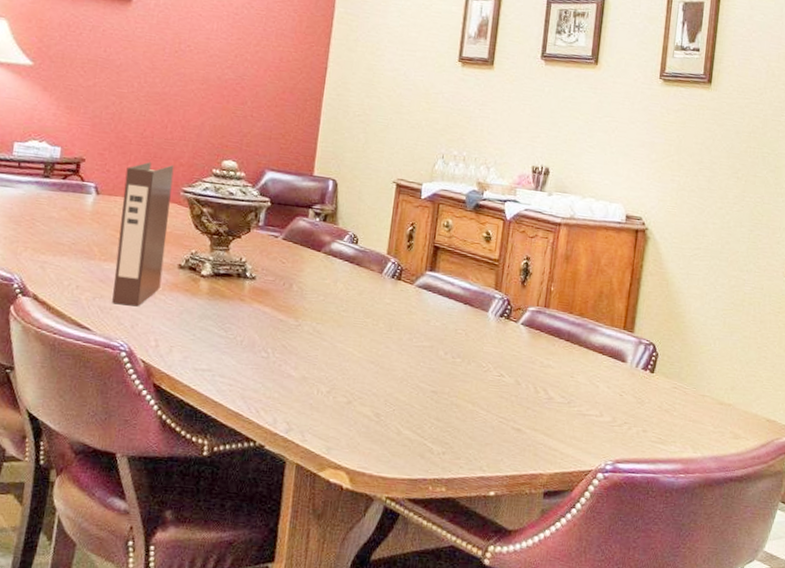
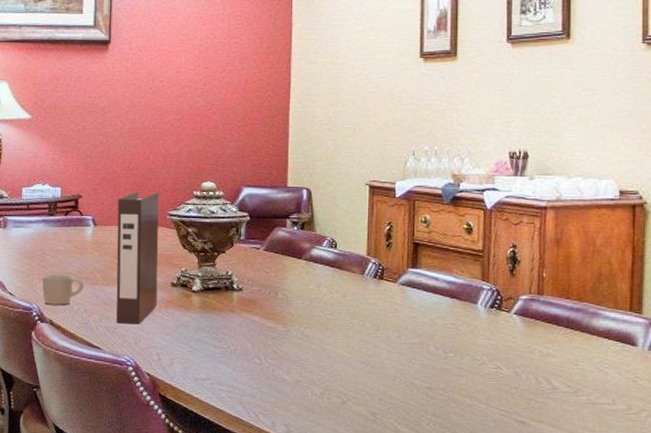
mug: none [27,242,78,279] -> present [42,273,84,305]

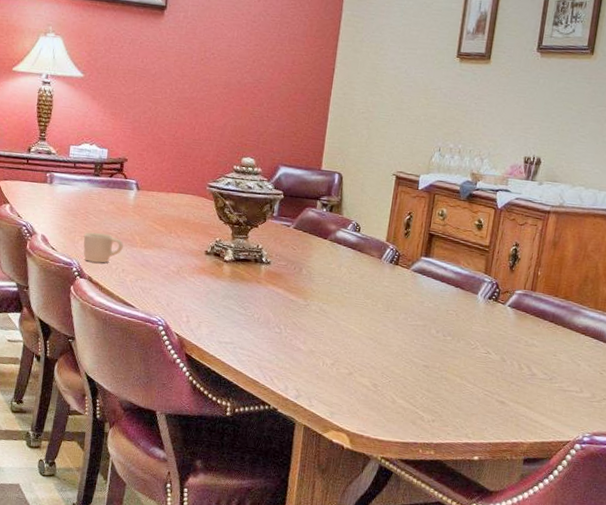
binder: present [116,191,159,324] -> none [151,160,201,288]

